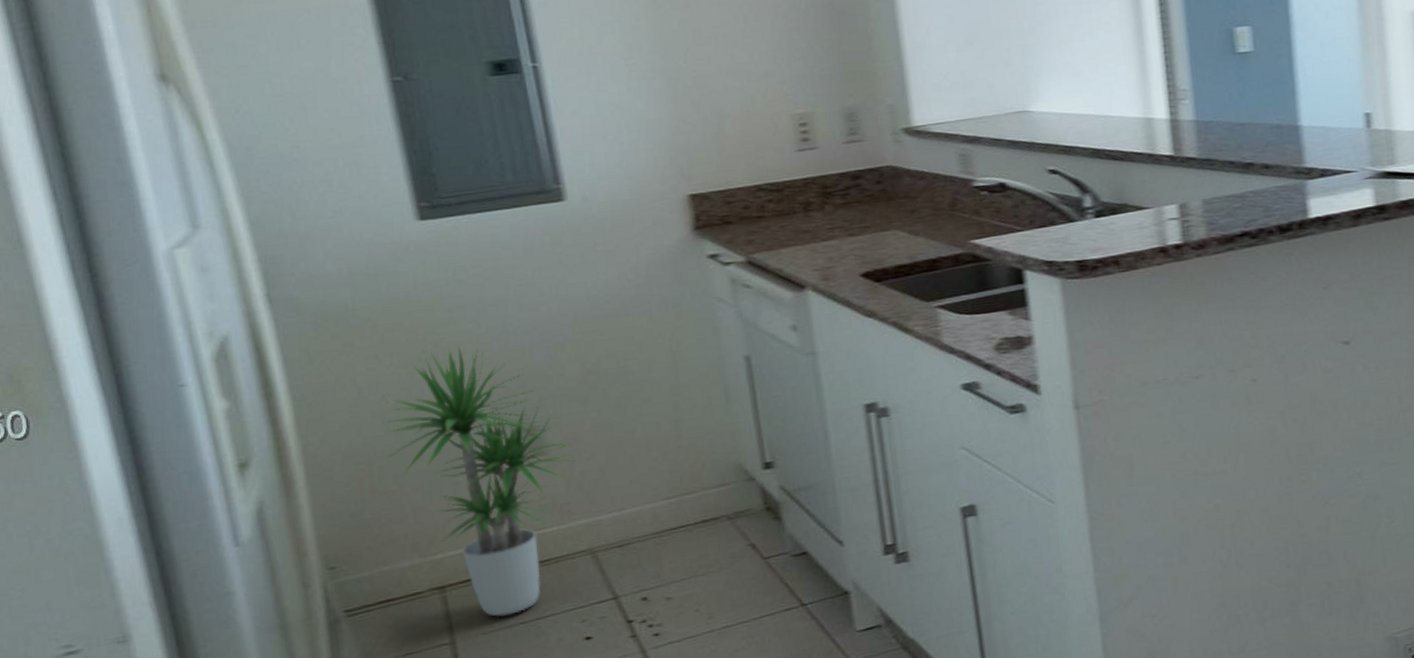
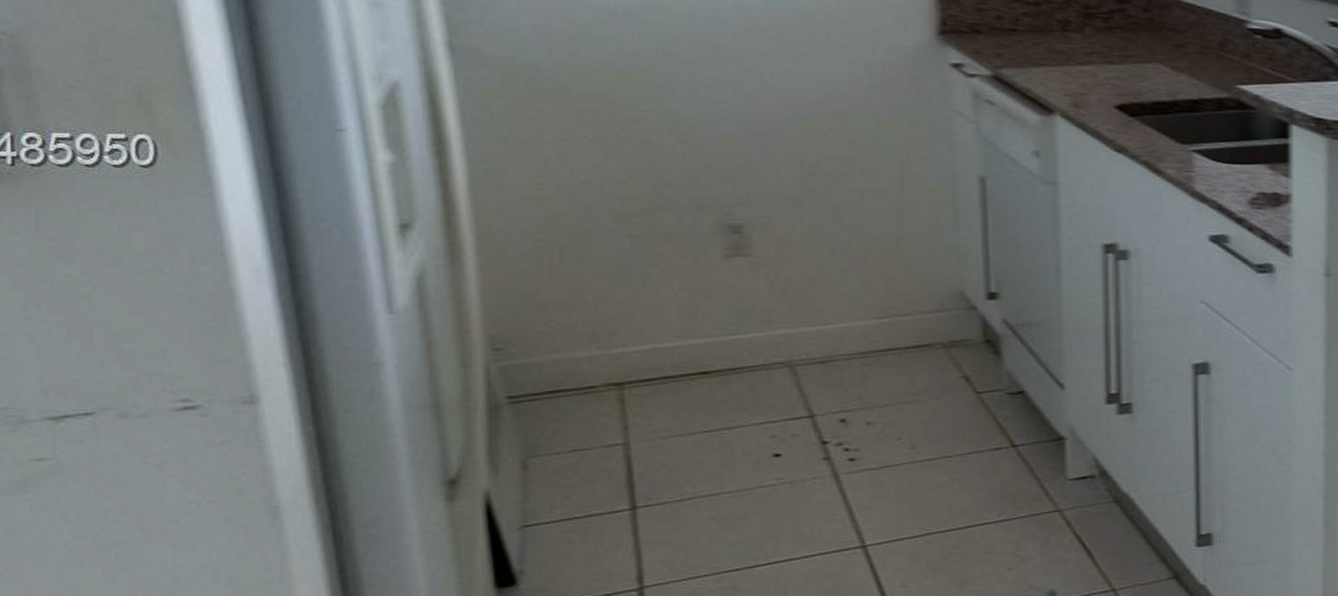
potted plant: present [383,343,581,617] -> none [566,123,788,422]

